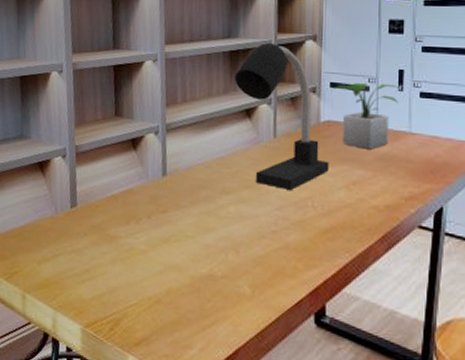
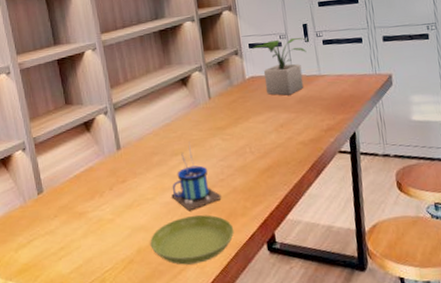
saucer: none [182,264,279,320] -> present [150,215,234,265]
mug: none [214,182,271,259] -> present [171,142,222,210]
desk lamp: present [235,42,329,191] -> none [167,18,259,143]

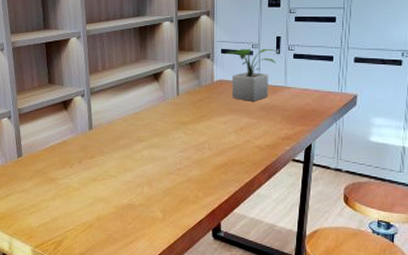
saucer: present [150,215,234,265] -> none [109,196,184,237]
mug: present [171,142,222,210] -> none [132,131,177,191]

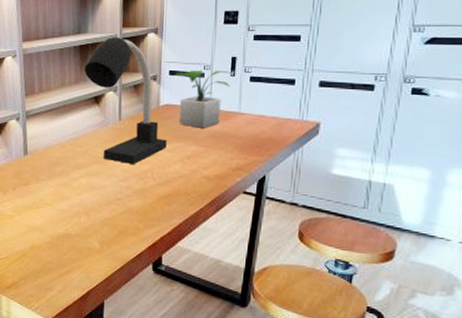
desk lamp: none [144,18,221,137] -> present [84,36,167,165]

